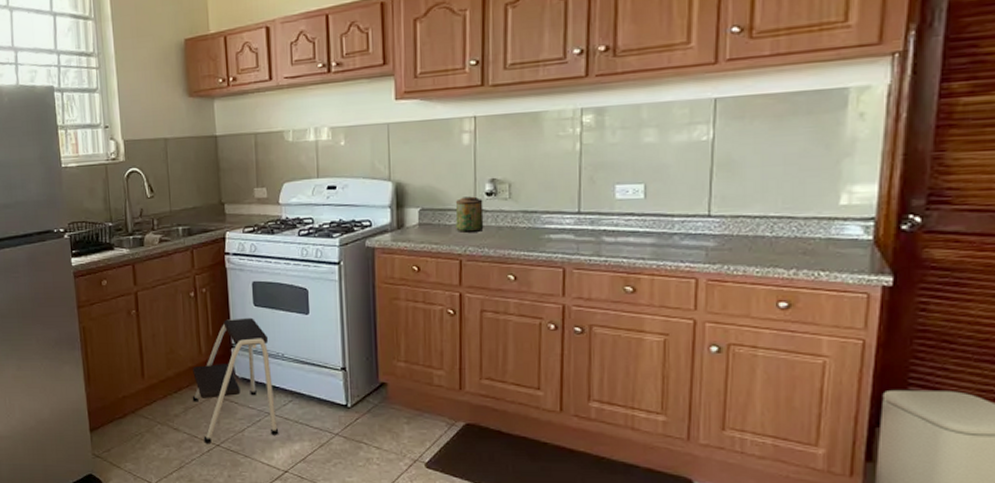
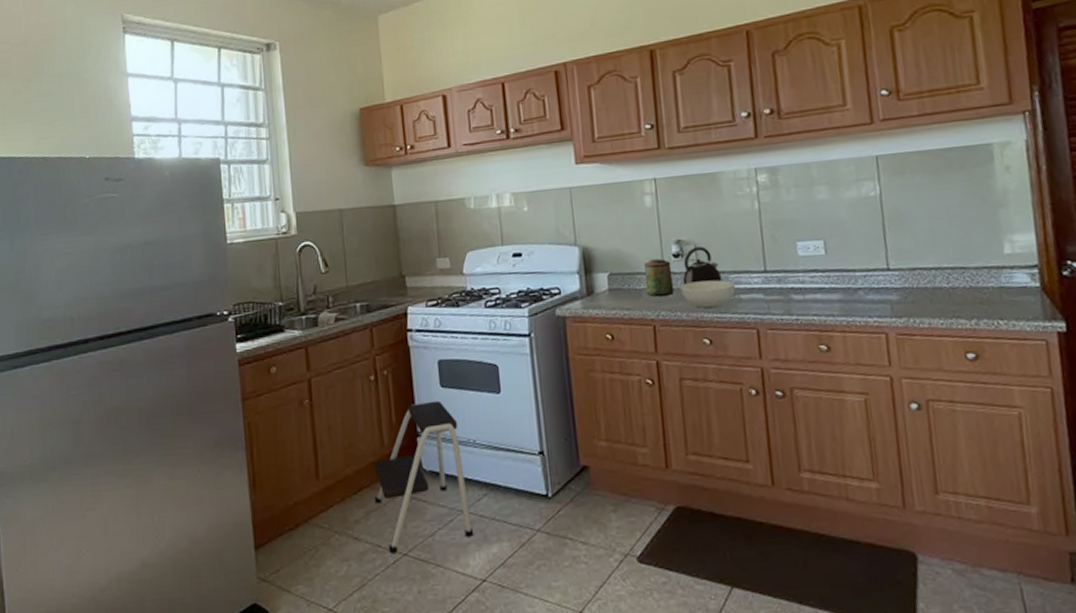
bowl: none [490,219,547,247] -> present [680,280,736,309]
kettle: none [493,185,534,224] -> present [682,245,722,286]

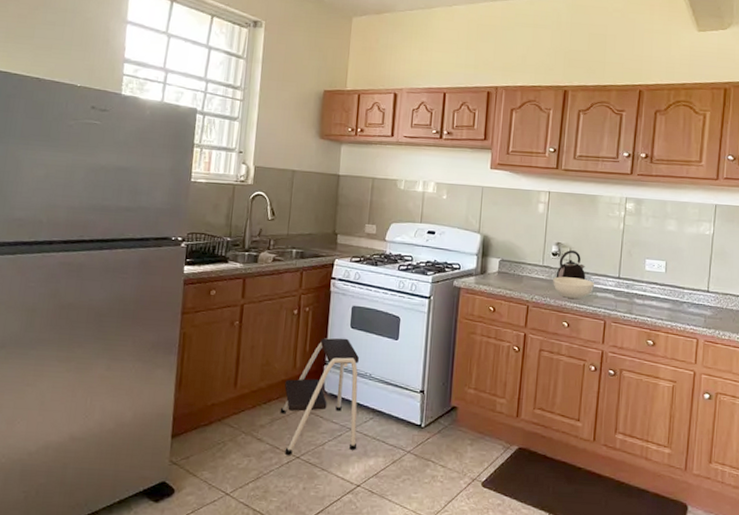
canister: present [643,258,675,297] -> none [527,254,550,284]

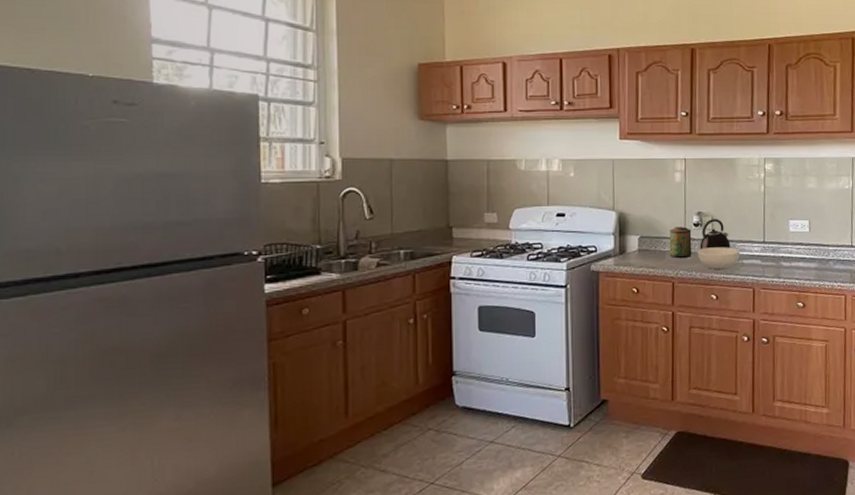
step stool: present [280,337,360,455] -> none [404,343,500,483]
canister: none [527,254,550,284] -> present [669,226,692,258]

